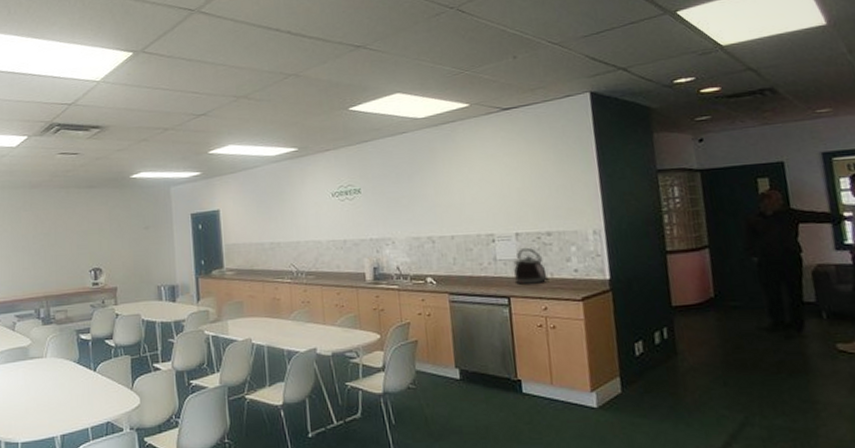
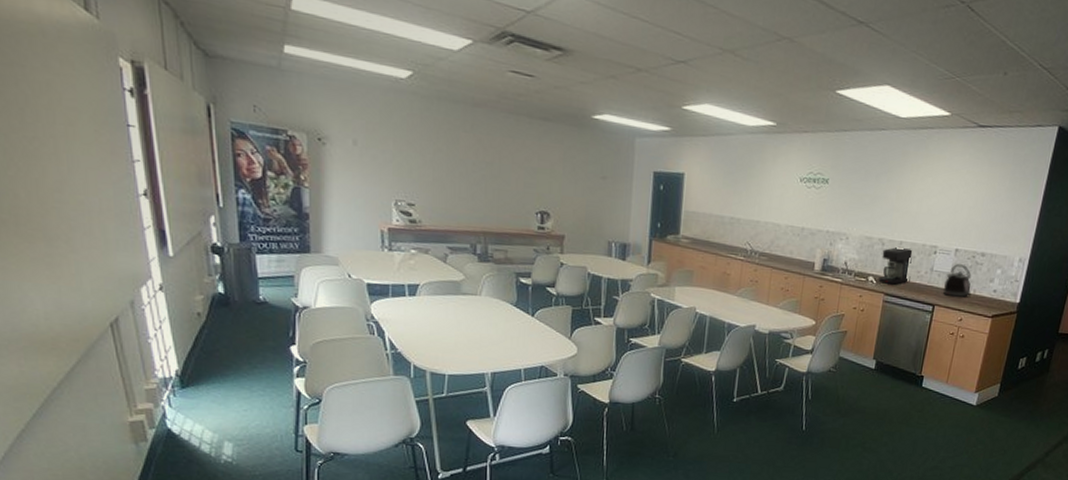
coffee maker: none [434,242,474,283] -> present [878,247,913,285]

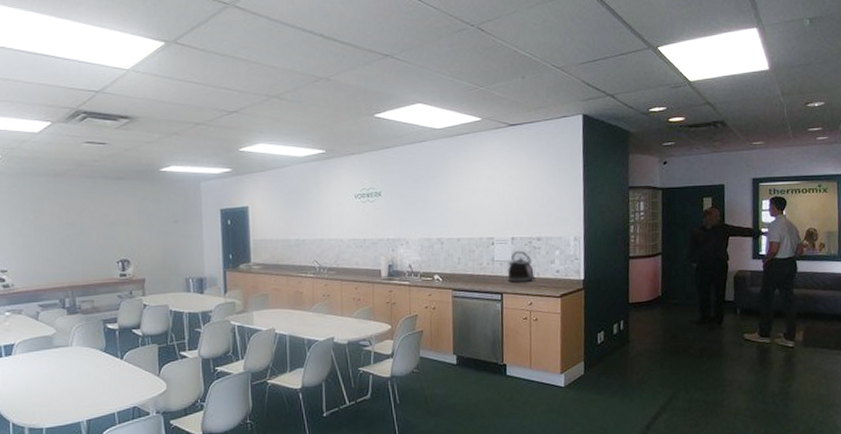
coffee maker: present [878,247,913,285] -> none [443,244,474,280]

